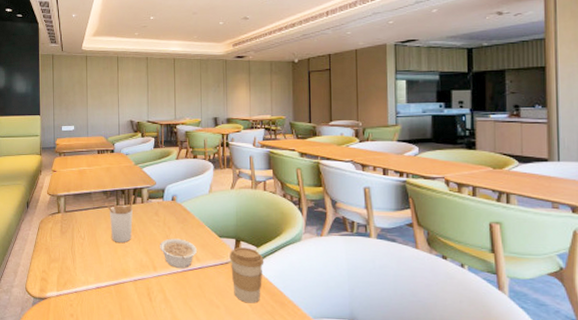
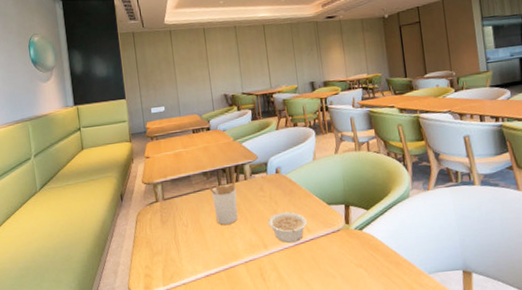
coffee cup: present [229,247,264,304] -> none [340,211,376,269]

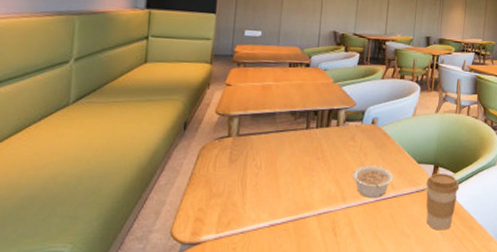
utensil holder: present [206,173,238,225] -> none [292,117,329,171]
coffee cup: none [340,211,376,269] -> present [426,174,460,231]

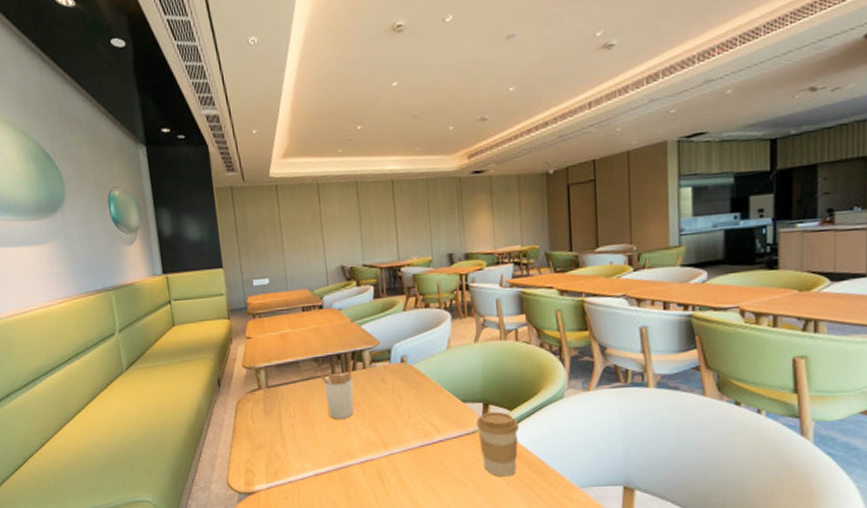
utensil holder: none [292,117,329,171] -> present [317,360,354,419]
legume: present [352,165,394,197] -> none [389,408,437,443]

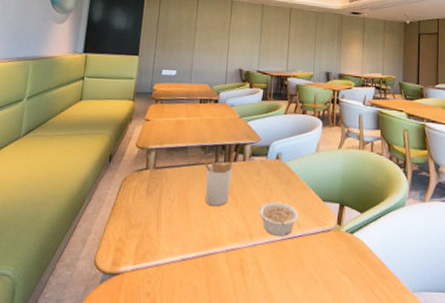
legume: none [389,408,437,443] -> present [259,201,299,236]
coffee cup: present [476,412,520,477] -> none [332,213,367,276]

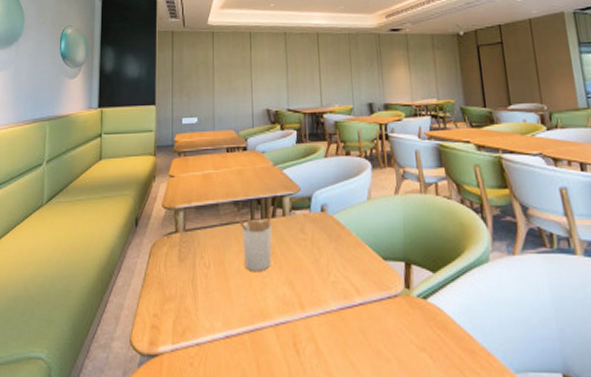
legume: present [259,201,299,236] -> none [308,263,357,305]

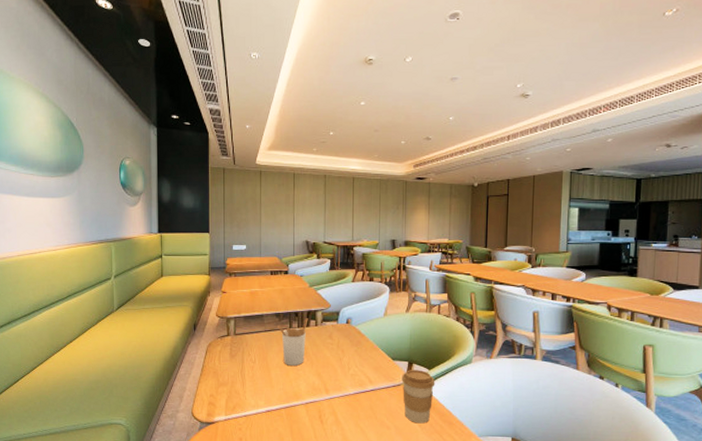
coffee cup: none [398,273,445,353] -> present [402,370,435,424]

